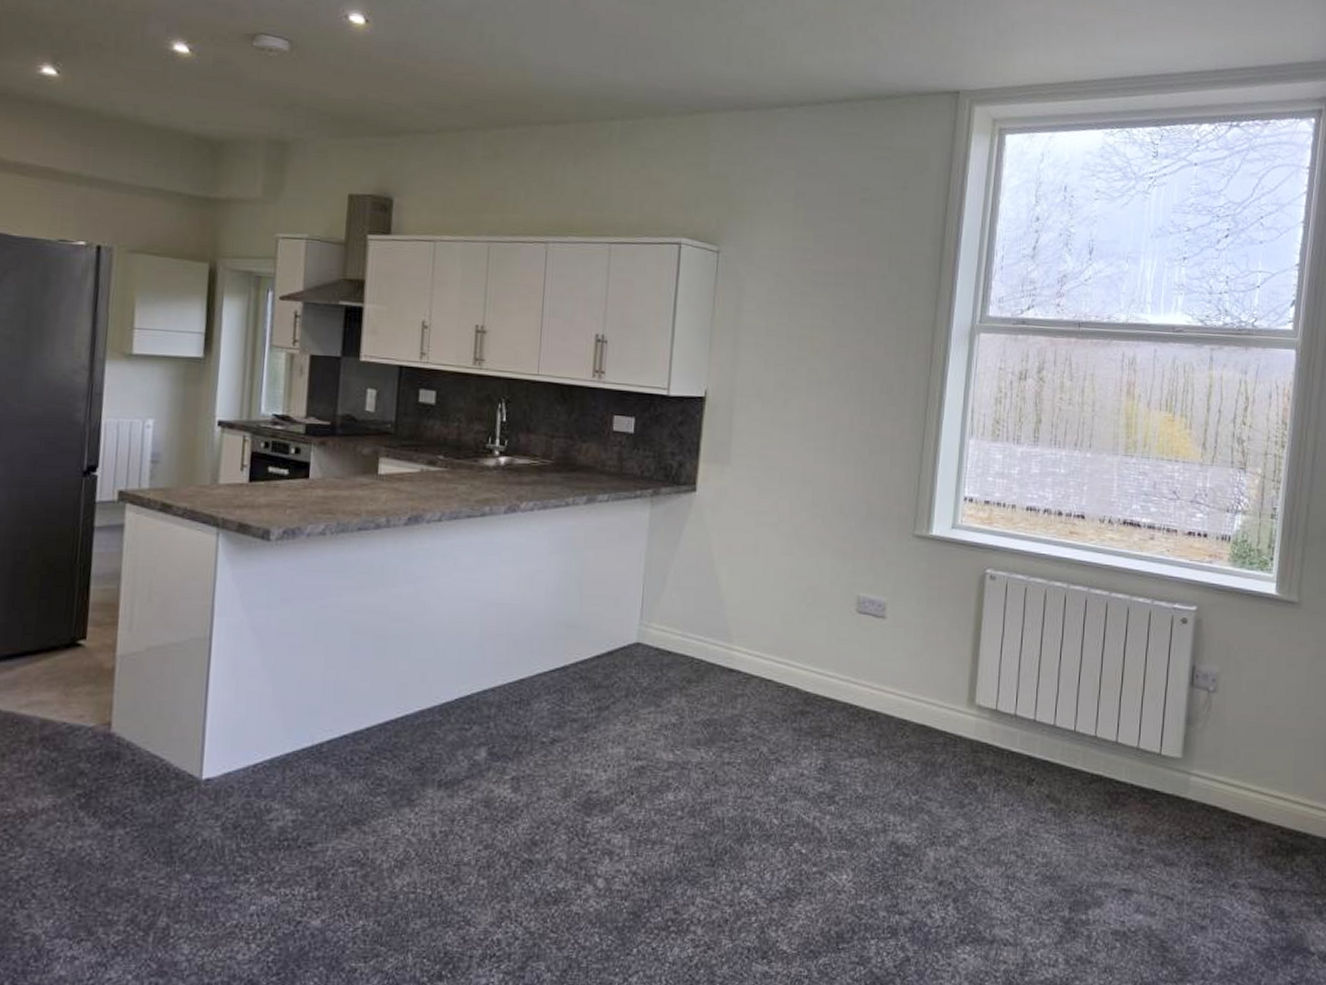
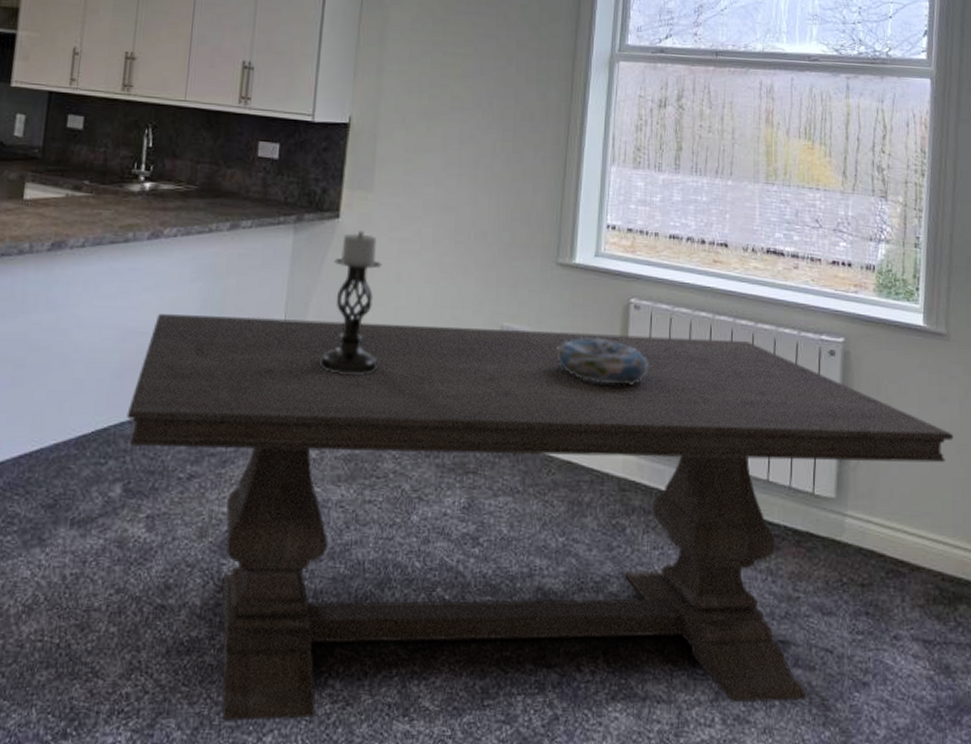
dining table: none [489,586,1300,963] -> present [126,314,954,721]
candle holder: none [678,503,739,645] -> present [320,229,382,376]
decorative bowl: none [912,607,1003,653] -> present [557,337,649,385]

